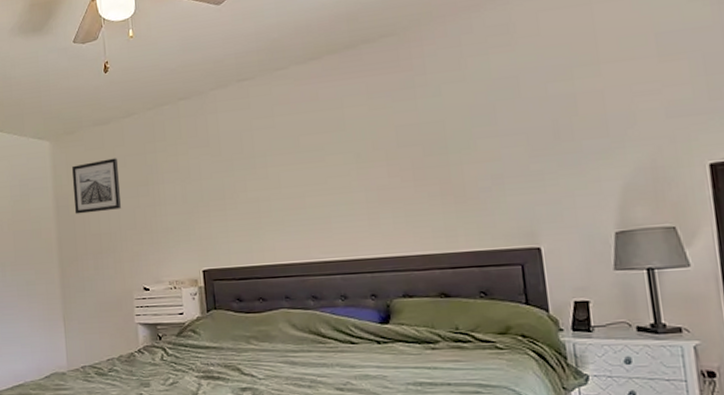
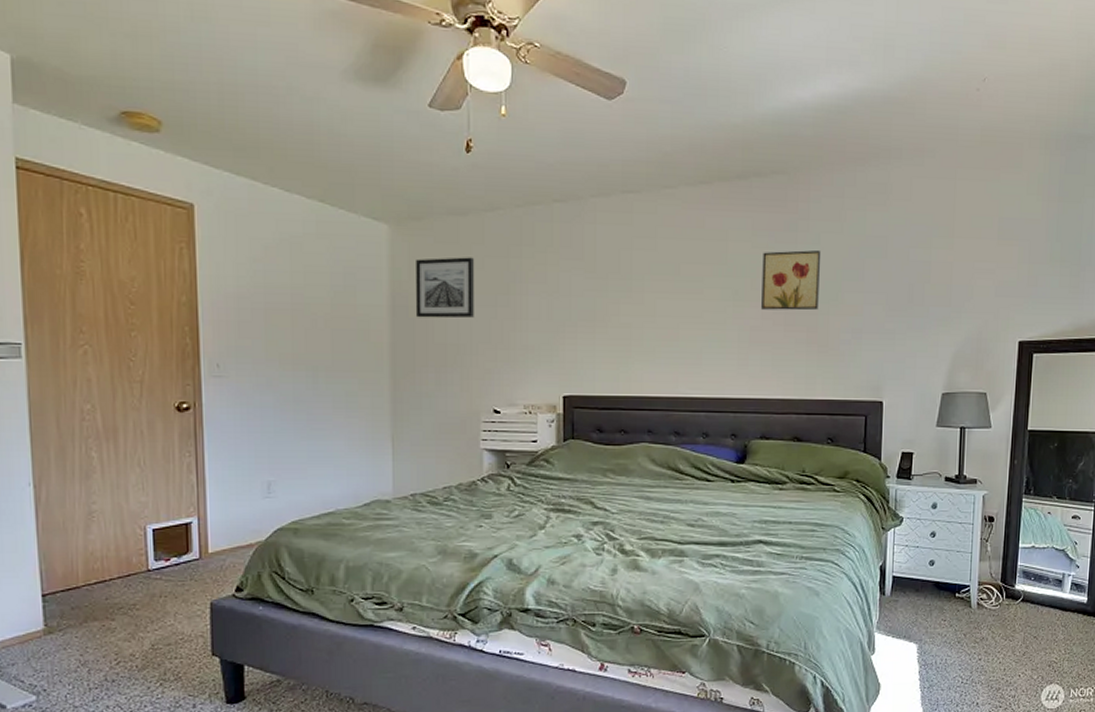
wall art: none [381,102,449,168] -> present [761,250,822,311]

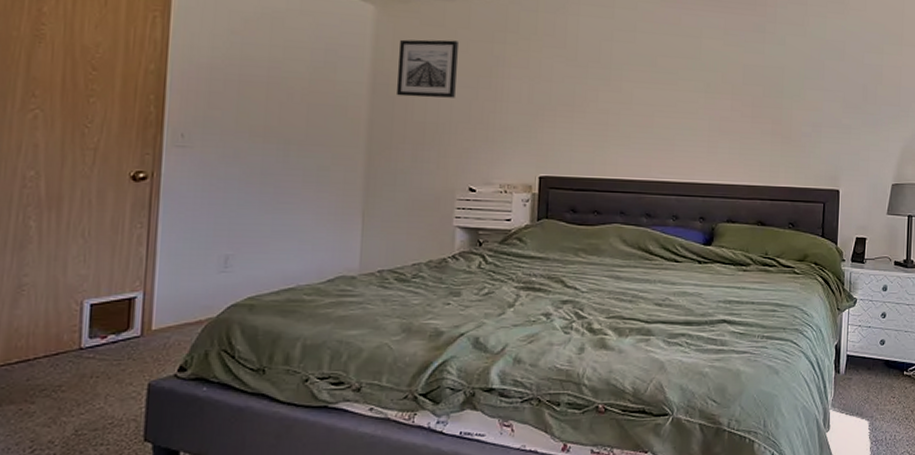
wall art: present [761,250,822,311] -> none [731,49,786,104]

